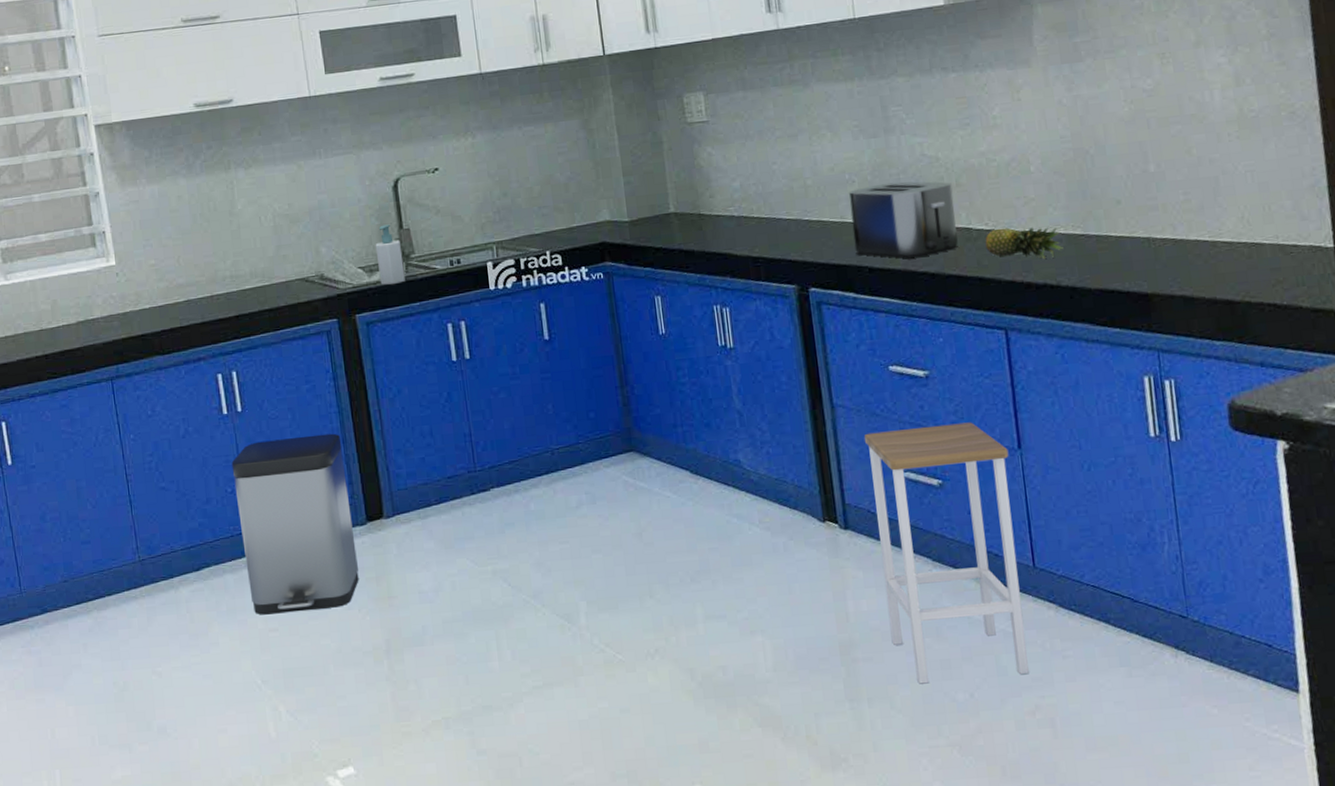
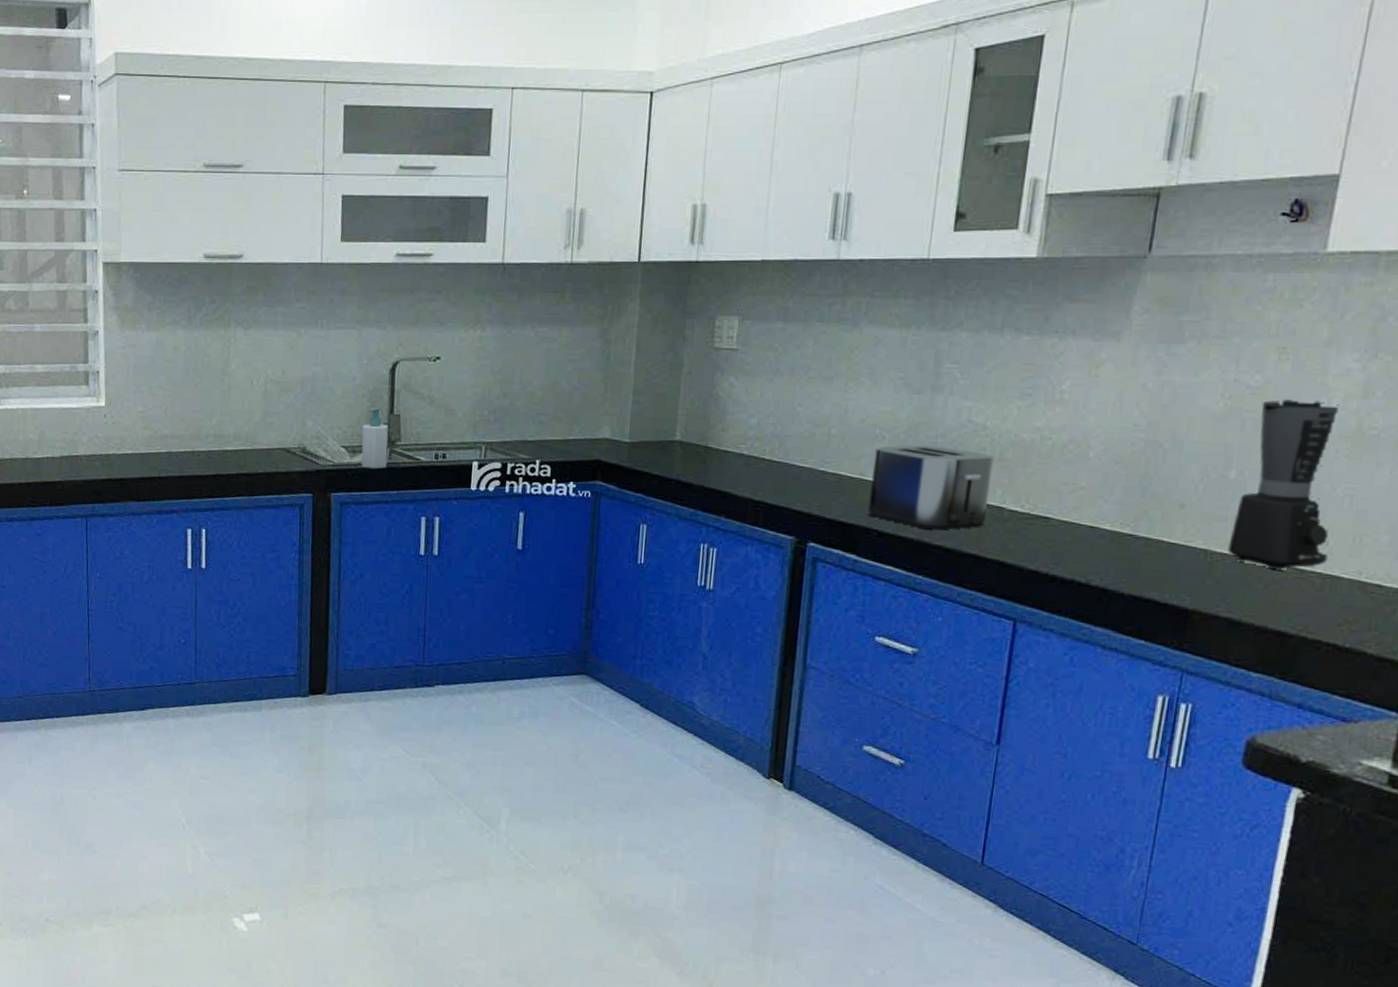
pedal bin: present [231,433,359,615] -> none [188,600,297,769]
step stool: present [863,422,1029,684] -> none [812,700,985,965]
fruit: present [985,226,1064,260] -> none [1015,512,1105,555]
blender: none [1158,94,1249,246] -> present [1227,399,1340,570]

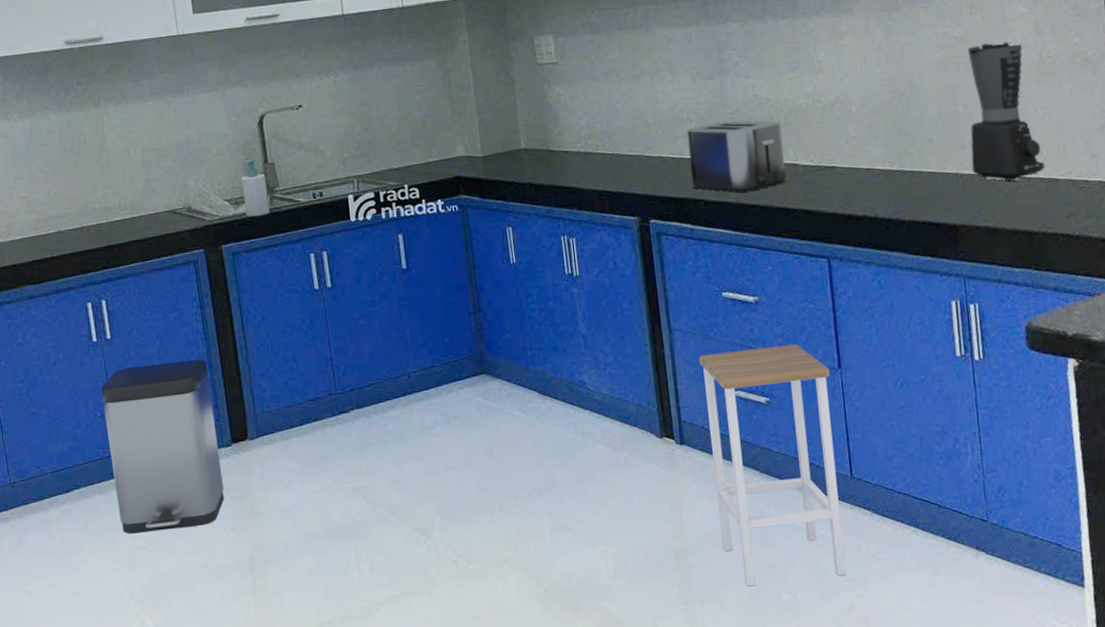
pedal bin: none [188,600,297,769] -> present [101,359,224,534]
step stool: none [812,700,985,965] -> present [698,344,846,587]

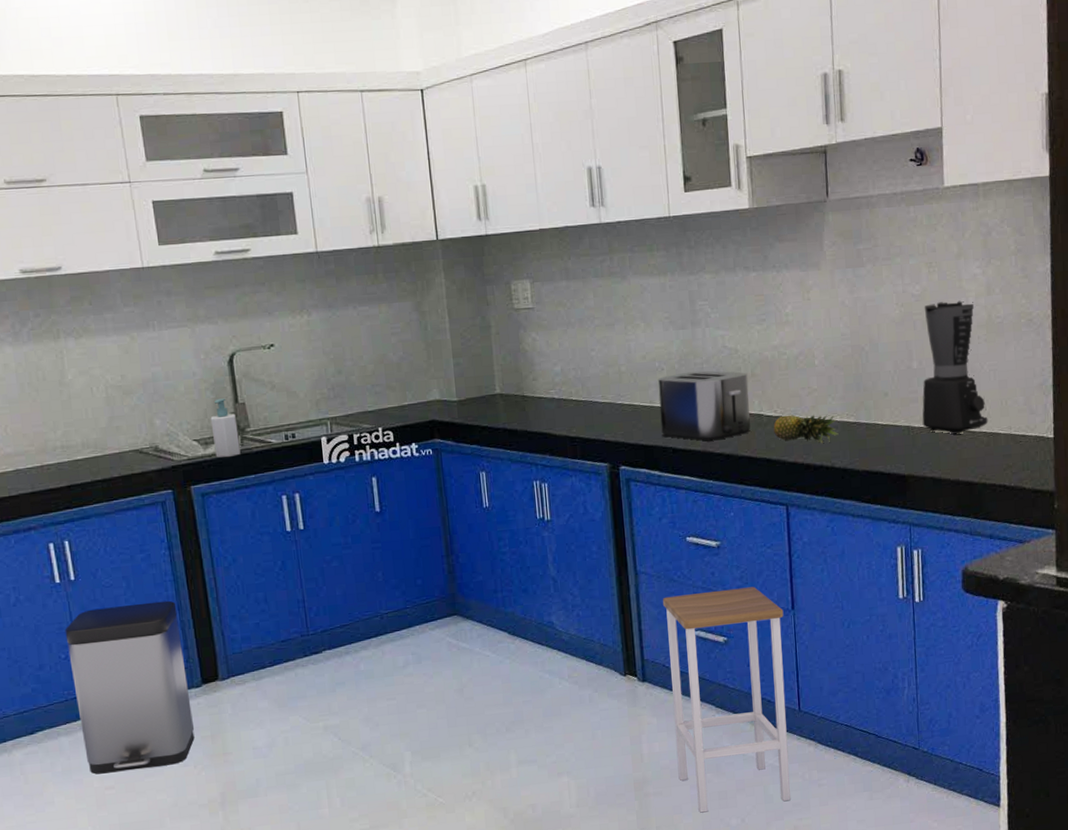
fruit: none [810,162,881,194] -> present [773,414,839,444]

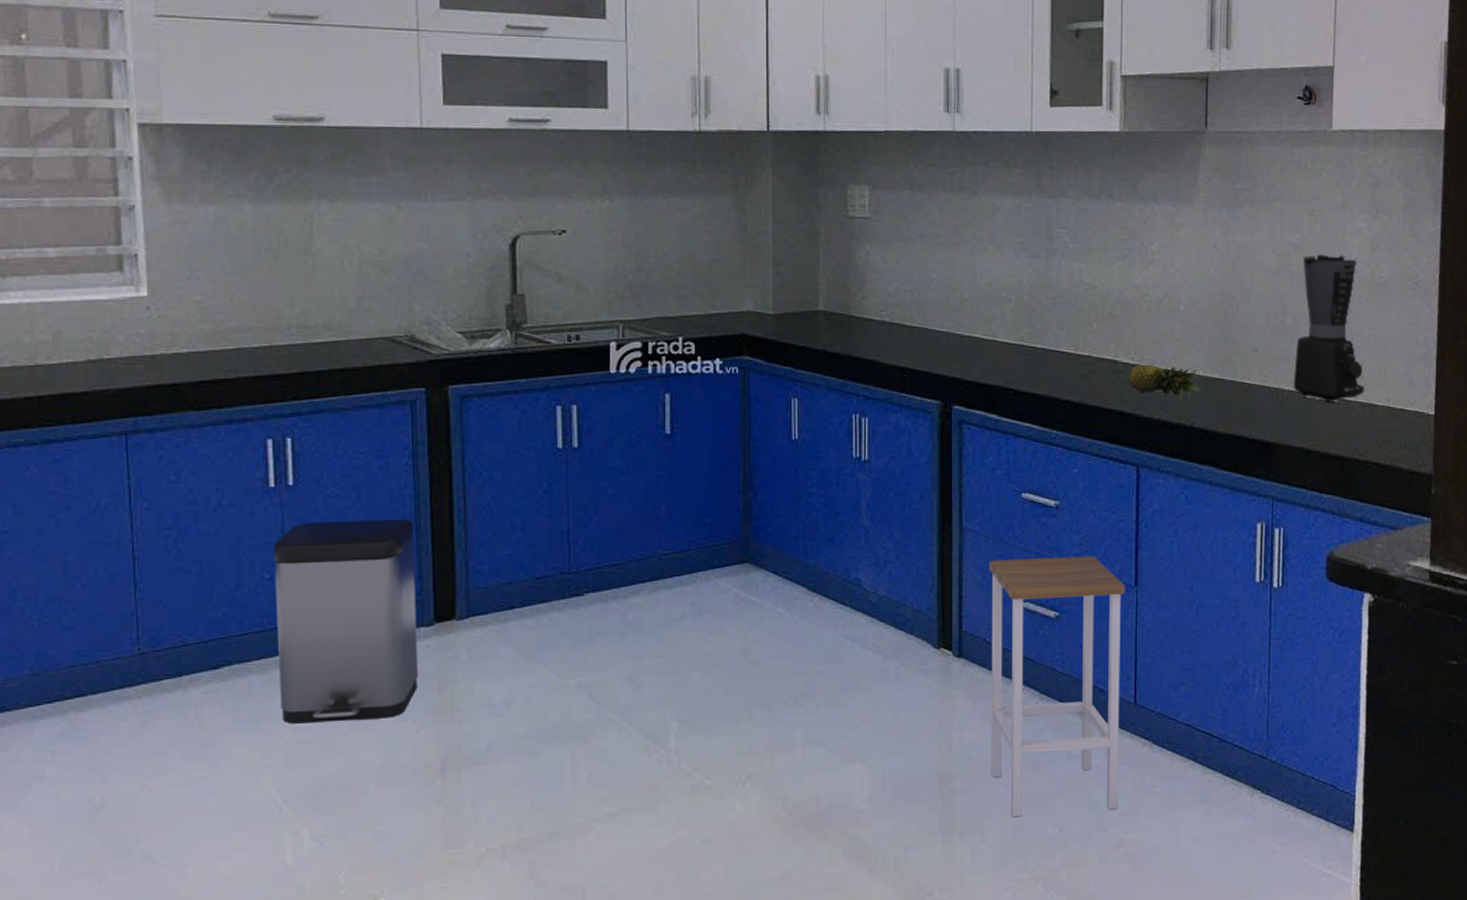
soap bottle: present [210,398,241,458] -> none [481,286,513,356]
toaster: present [657,370,751,441] -> none [1003,306,1105,386]

